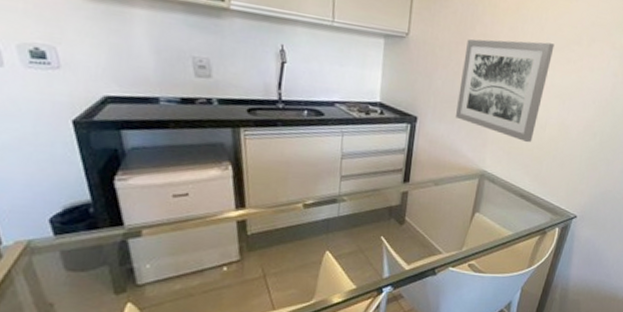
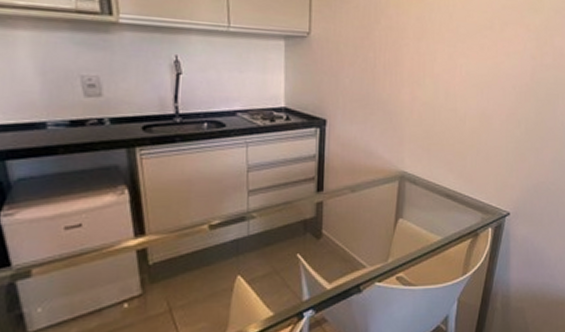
wall art: present [455,39,555,143] -> none [366,30,465,138]

